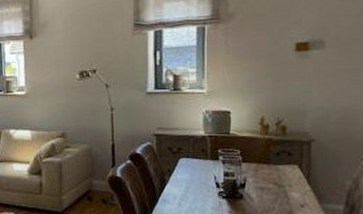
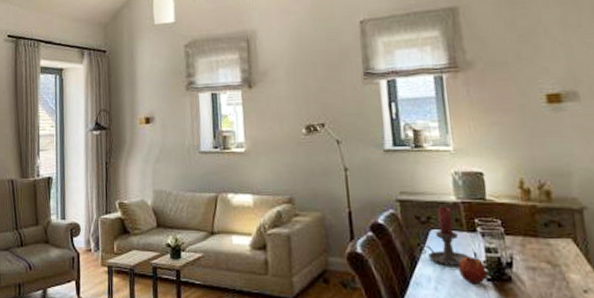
candle holder: none [167,140,210,187] -> present [417,207,470,266]
apple: none [200,179,222,201] -> present [458,256,487,284]

